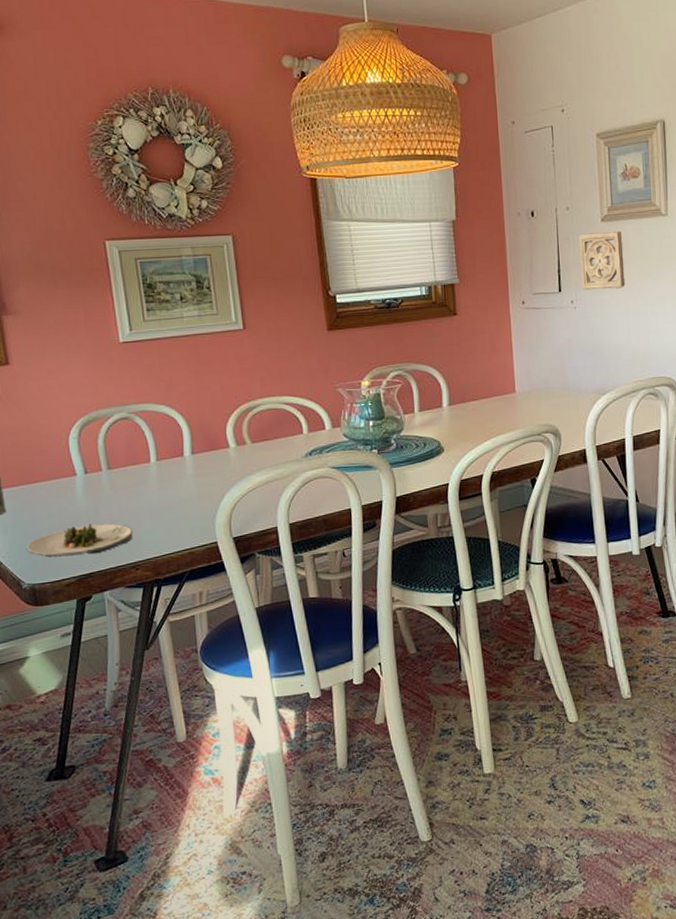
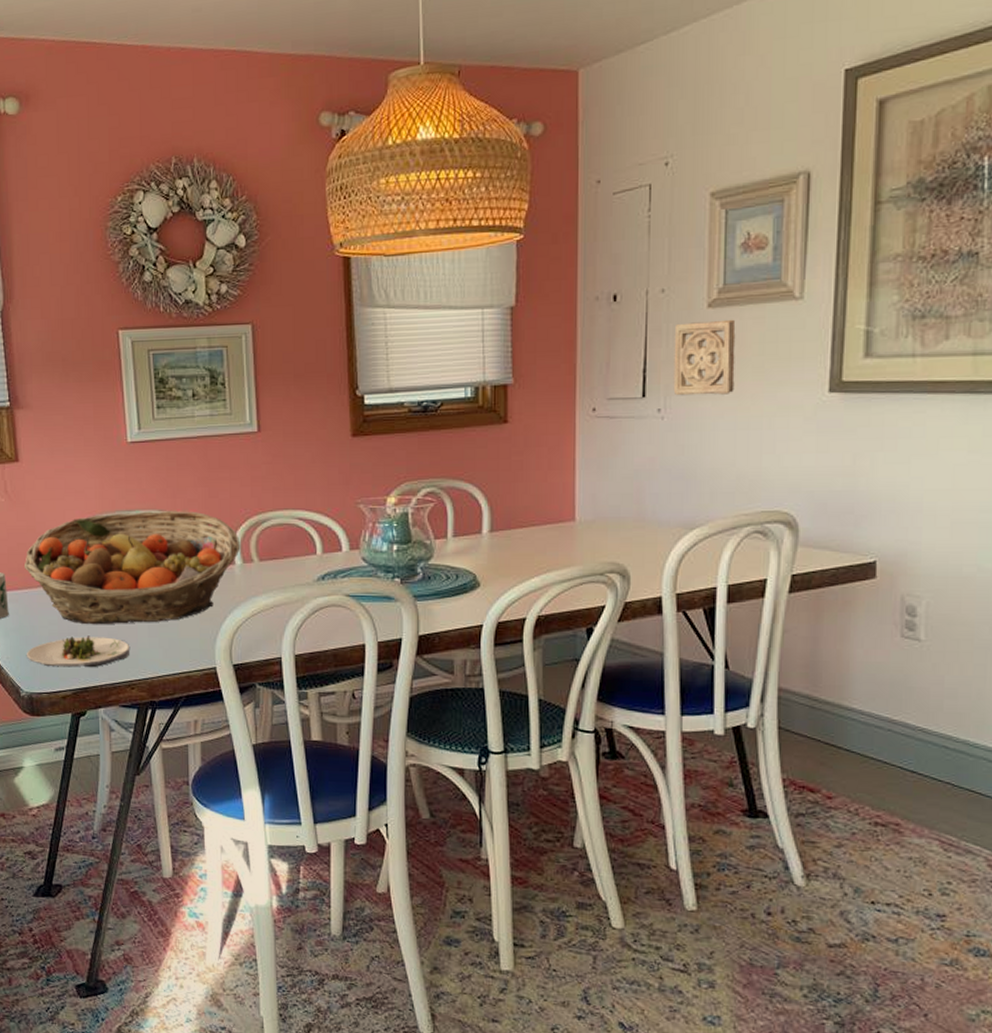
fruit basket: none [19,402,234,514] -> present [23,511,241,625]

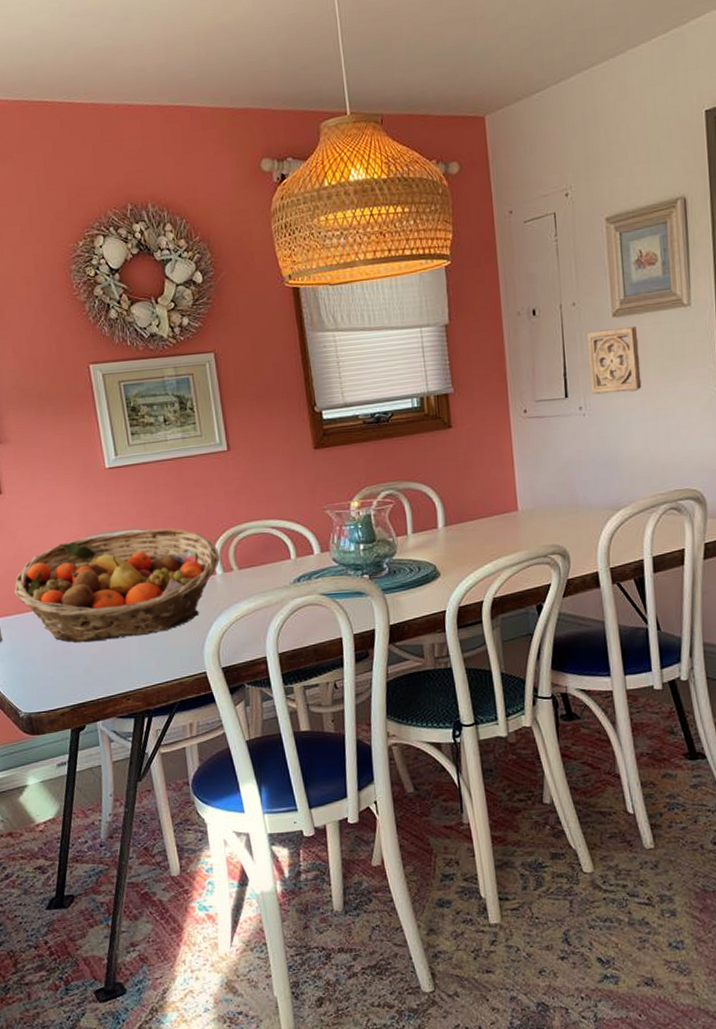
salad plate: present [26,635,130,668] -> none [22,653,123,687]

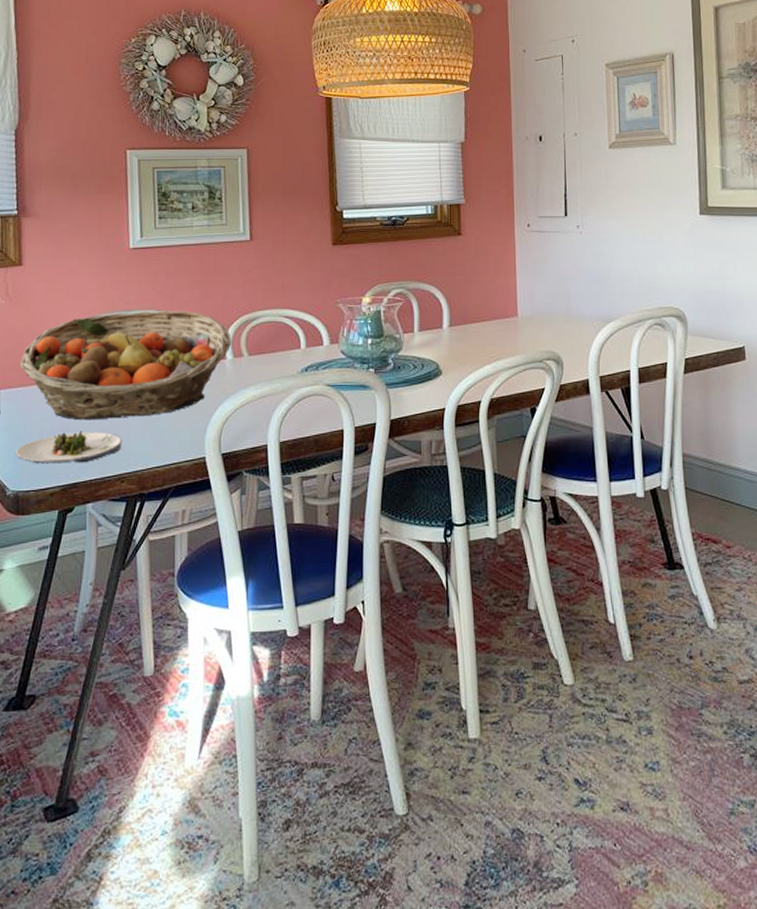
salad plate: none [22,653,123,687] -> present [15,431,122,464]
wall ornament: present [586,325,642,395] -> none [586,158,633,216]

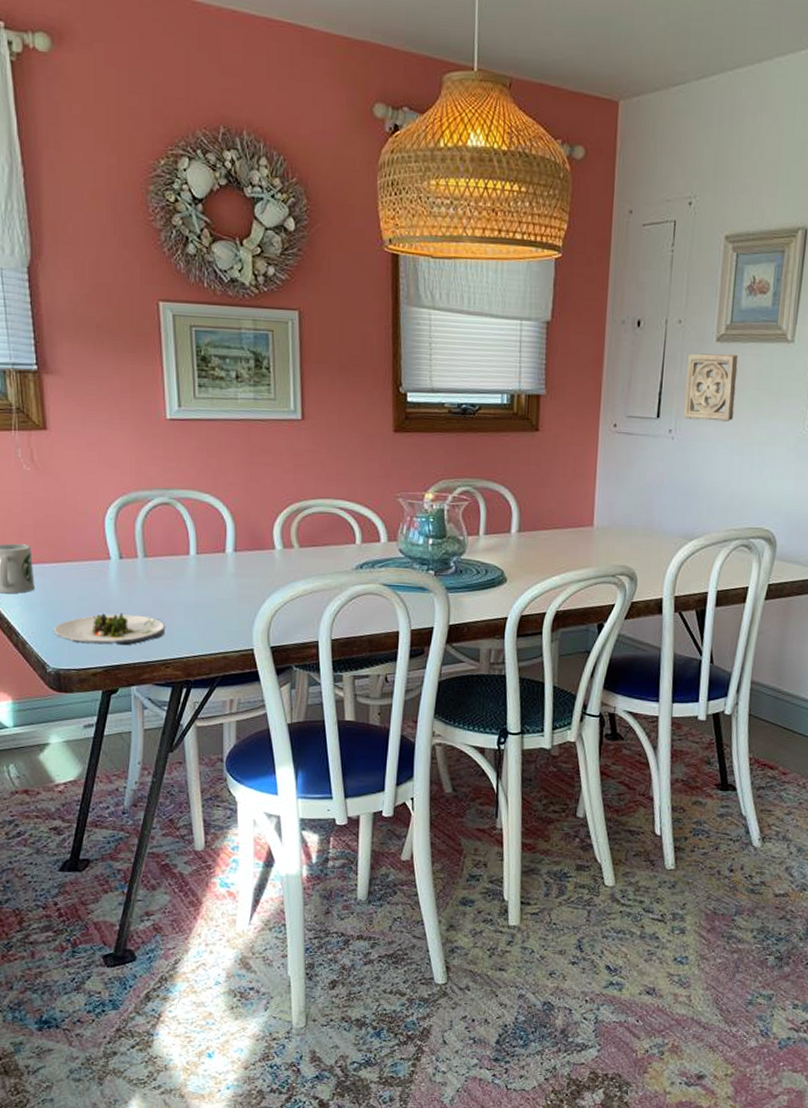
fruit basket: present [19,310,232,421] -> none [51,491,281,603]
wall ornament: none [586,158,633,216] -> present [683,353,738,422]

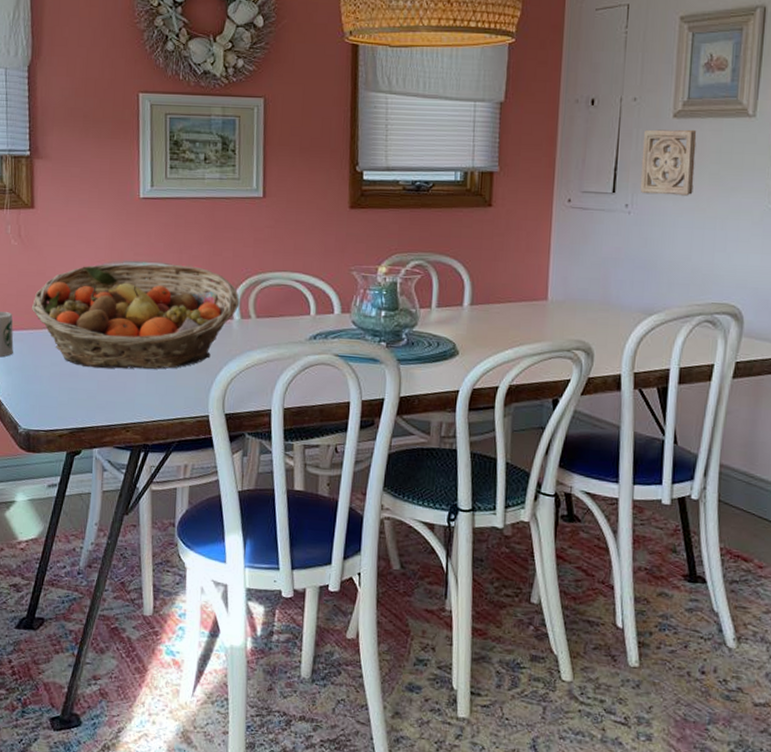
fruit basket: none [51,491,281,603] -> present [31,263,240,369]
salad plate: present [53,613,166,646] -> none [26,378,128,409]

